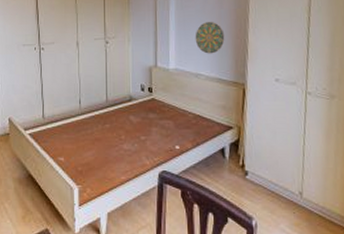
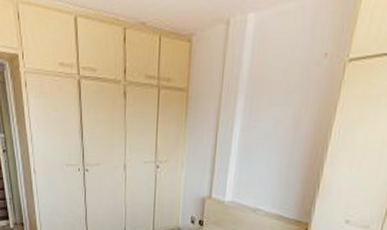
decorative plate: present [195,22,225,54] -> none [258,148,296,187]

